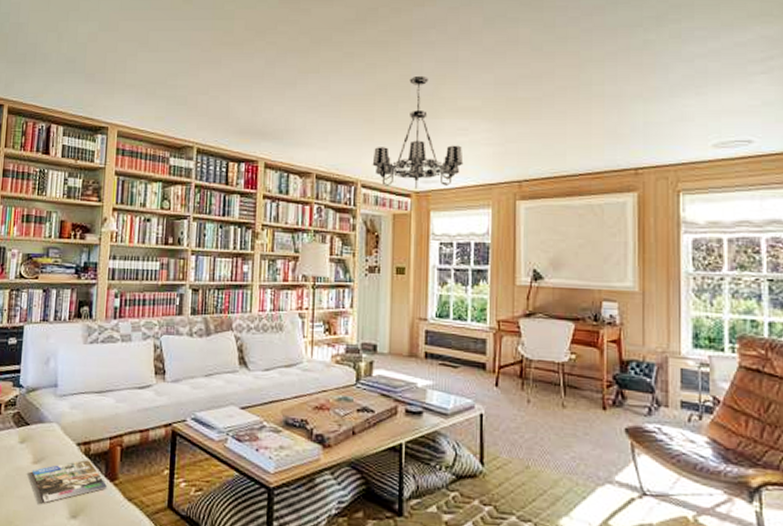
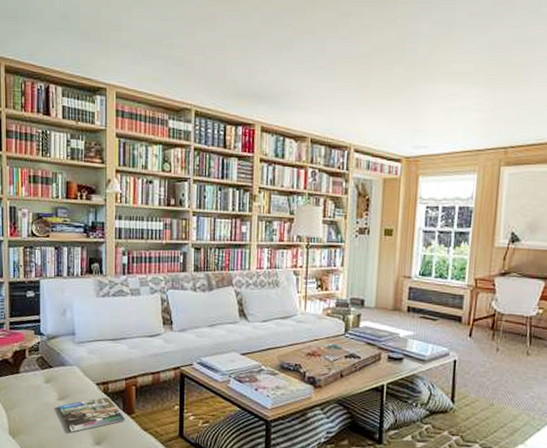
chandelier: present [372,75,464,189] -> none [365,37,454,154]

